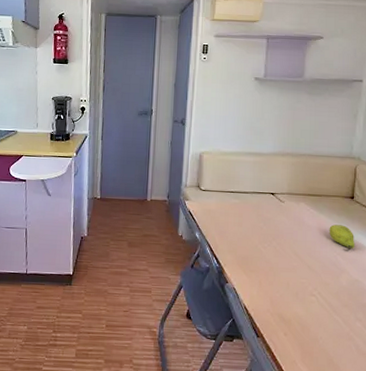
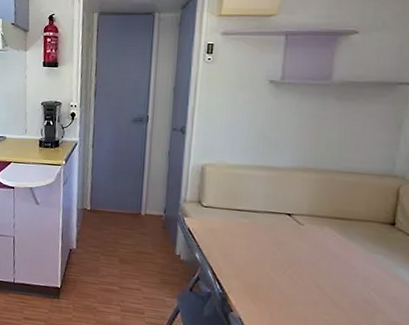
fruit: present [329,224,355,251] -> none [361,255,396,288]

